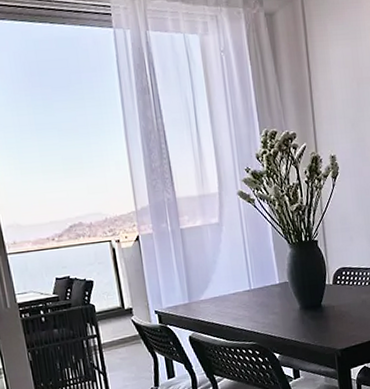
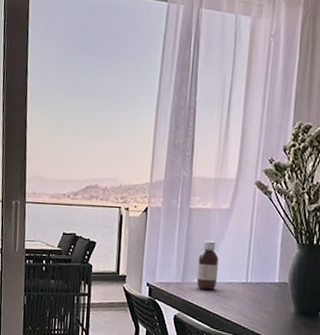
bottle: none [200,256,223,305] -> present [196,240,219,290]

